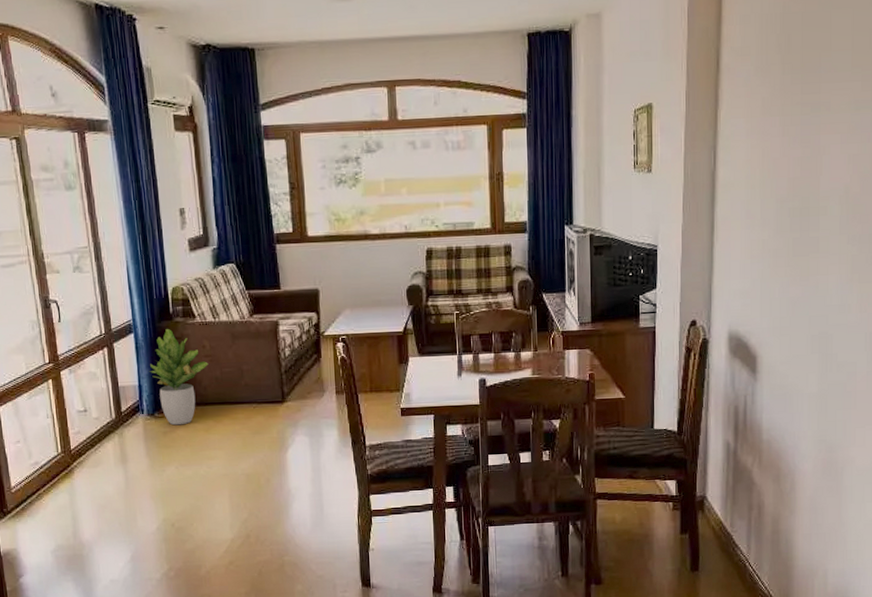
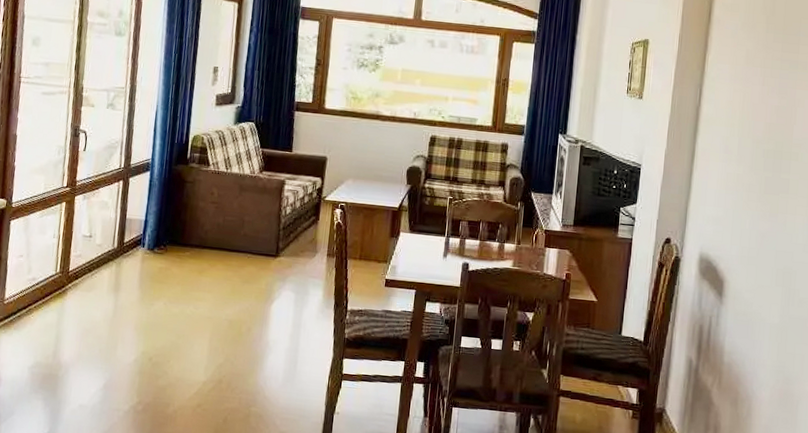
potted plant: present [149,328,209,426] -> none [158,171,214,264]

